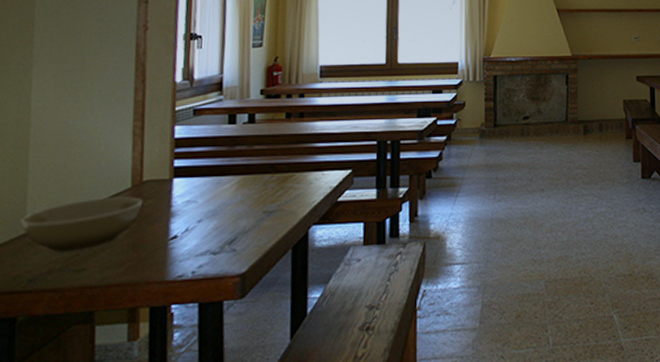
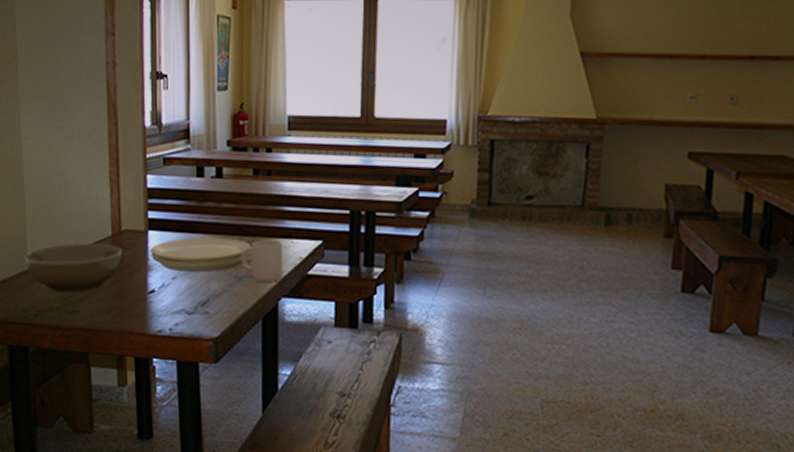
plate: none [174,176,283,215] -> present [150,237,252,273]
cup: none [272,173,314,214] -> present [242,239,283,283]

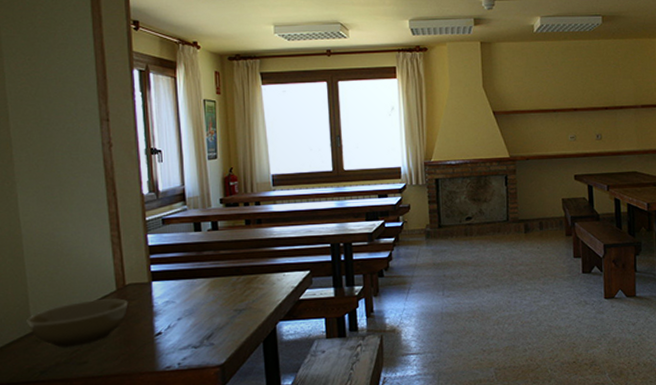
plate: present [150,237,252,273] -> none [154,278,250,313]
cup: present [242,239,283,283] -> none [241,275,278,311]

